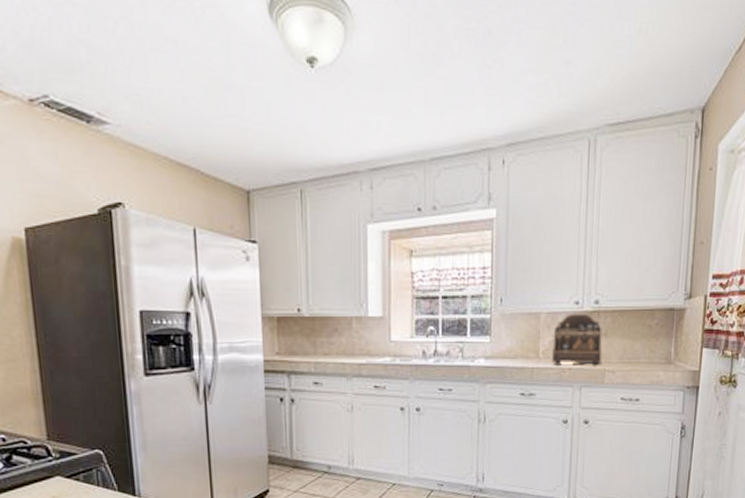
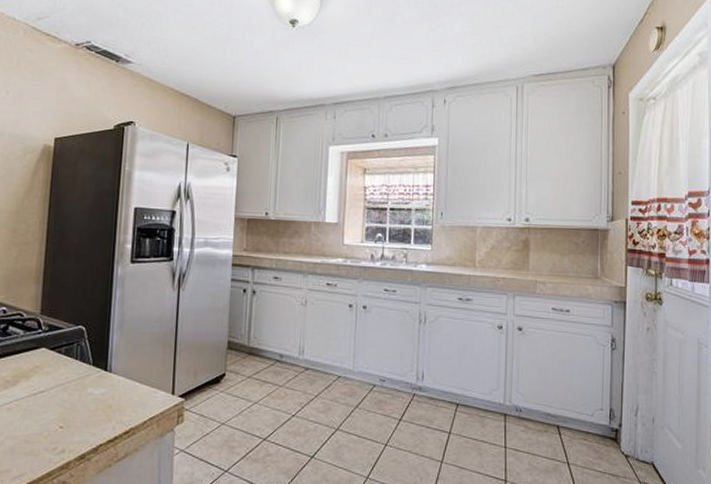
spice rack: present [552,312,608,365] -> none [487,228,538,276]

